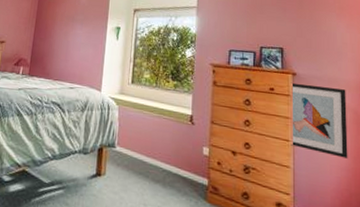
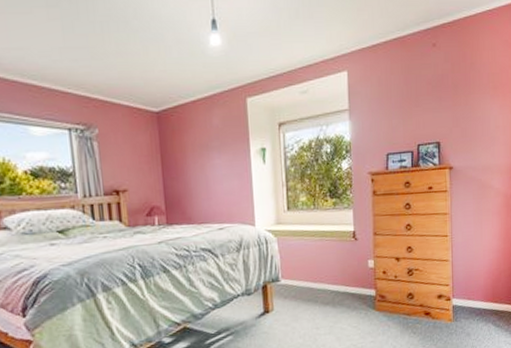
wall art: present [290,82,348,159] -> none [447,175,499,241]

